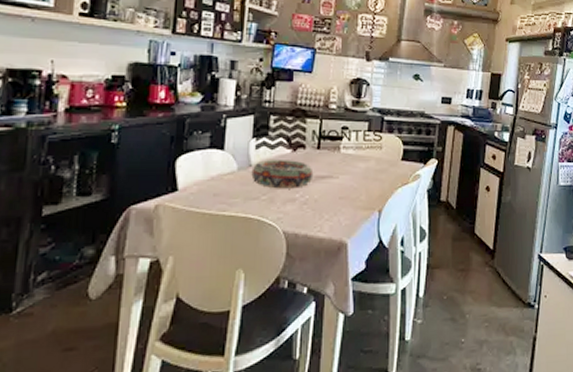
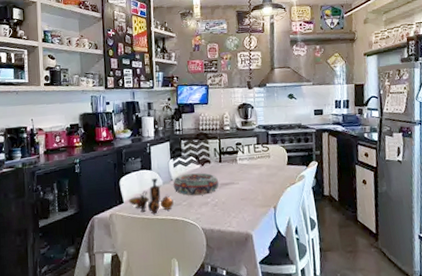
vase: none [185,160,249,208] -> present [128,178,174,213]

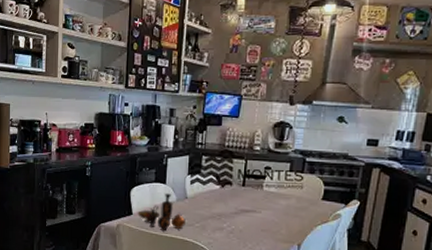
decorative bowl: present [173,173,219,196] -> none [187,194,239,219]

